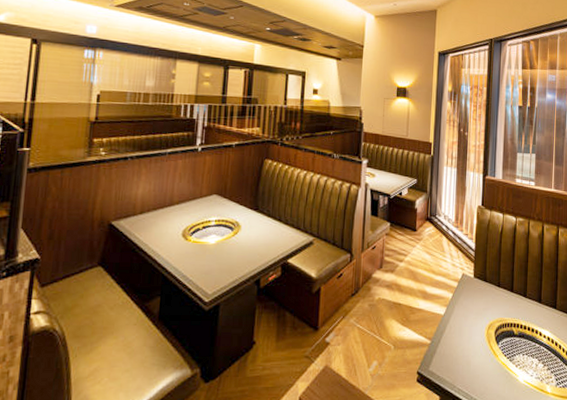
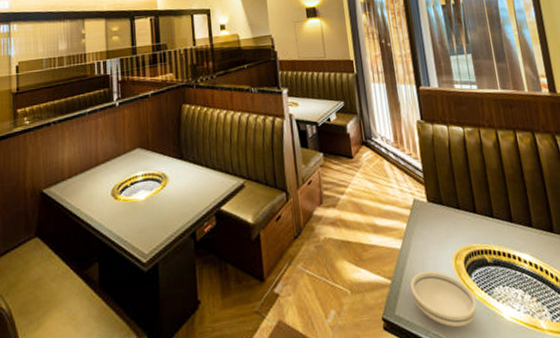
bowl: none [446,336,499,385] -> present [410,271,477,328]

